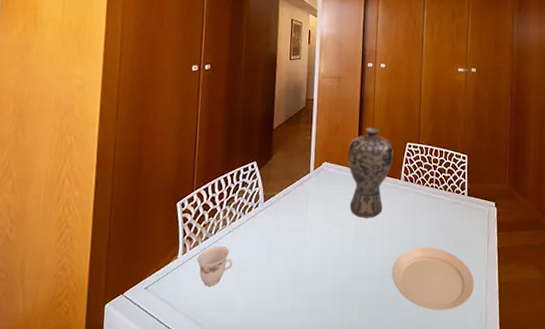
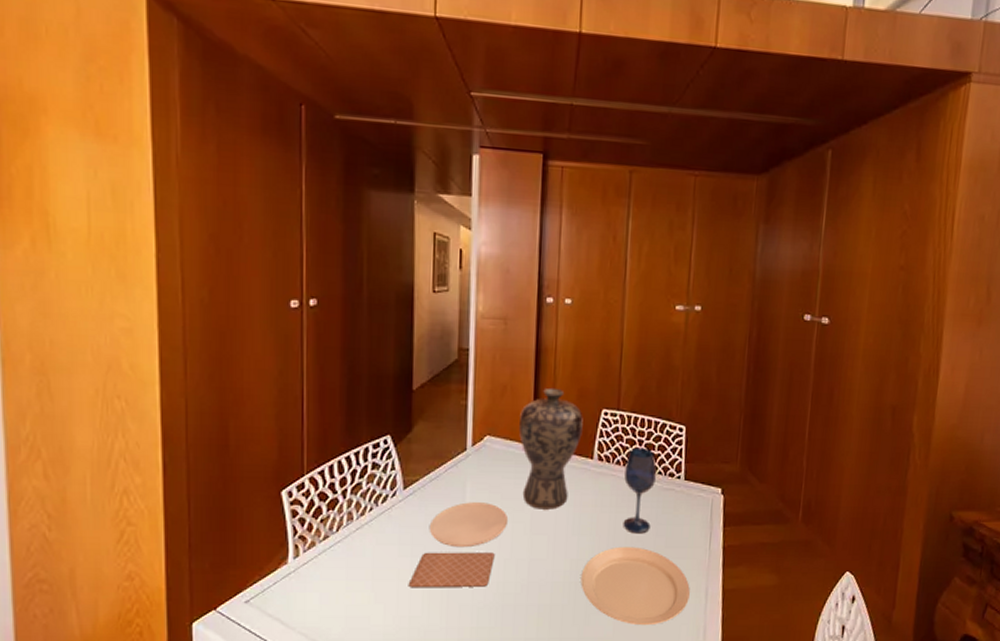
teacup: present [197,246,233,286] -> none [315,547,364,598]
placemat: none [265,250,329,278] -> present [409,552,495,587]
plate: none [282,212,339,247] -> present [430,502,509,548]
wineglass: none [423,171,447,237] -> present [623,447,657,534]

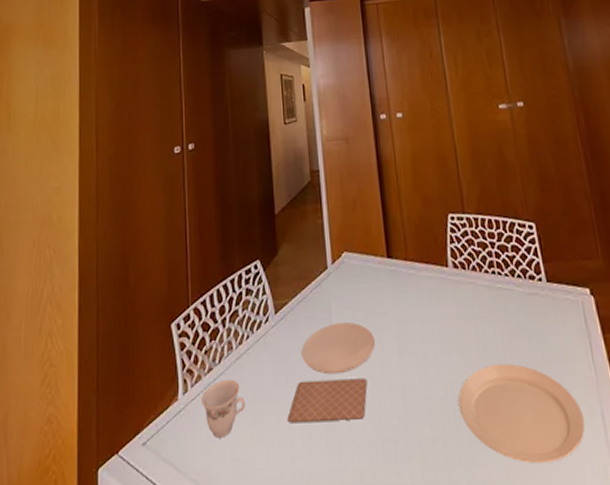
teacup: none [315,547,364,598] -> present [202,379,245,438]
vase: present [518,387,583,510] -> none [371,197,433,326]
wineglass: present [623,447,657,534] -> none [481,250,522,348]

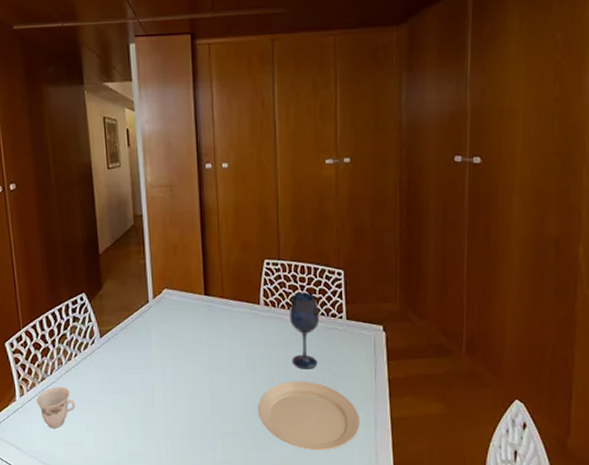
placemat: present [288,378,368,422] -> none [113,389,181,418]
plate: present [302,322,376,375] -> none [125,346,190,385]
wineglass: none [481,250,522,348] -> present [290,292,319,370]

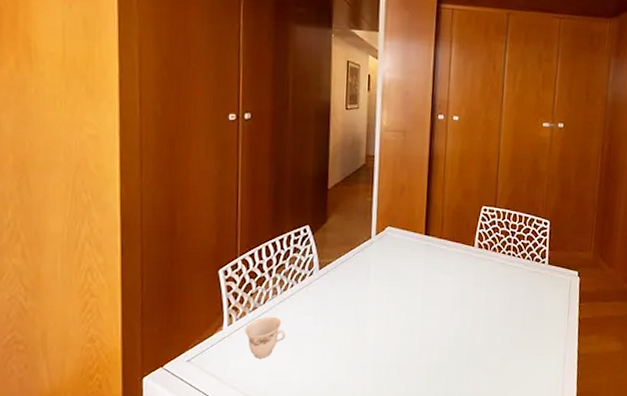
plate: present [258,381,359,451] -> none [462,318,552,383]
wineglass: present [290,292,319,370] -> none [498,237,526,308]

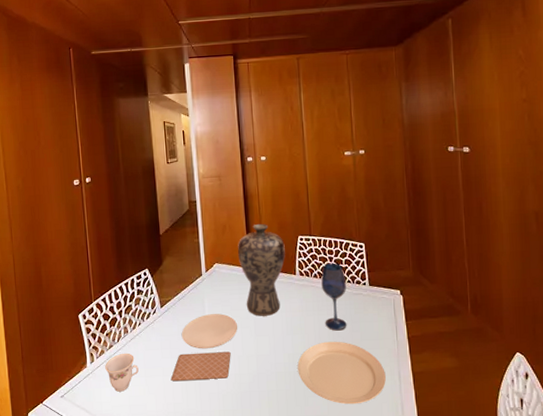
placemat: none [323,321,393,350] -> present [171,351,231,381]
plate: none [340,281,405,318] -> present [182,314,238,349]
vase: none [413,188,467,287] -> present [237,223,286,316]
plate: none [462,318,552,383] -> present [297,341,386,405]
wineglass: none [498,237,526,308] -> present [321,263,347,331]

